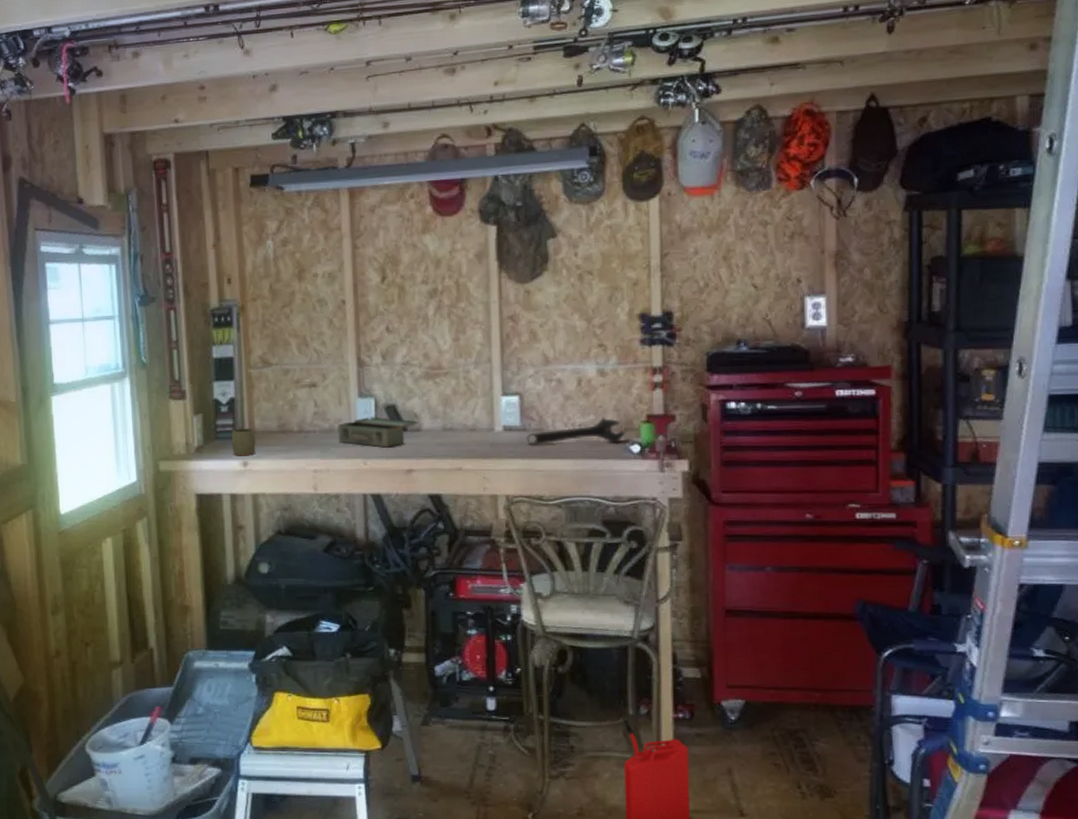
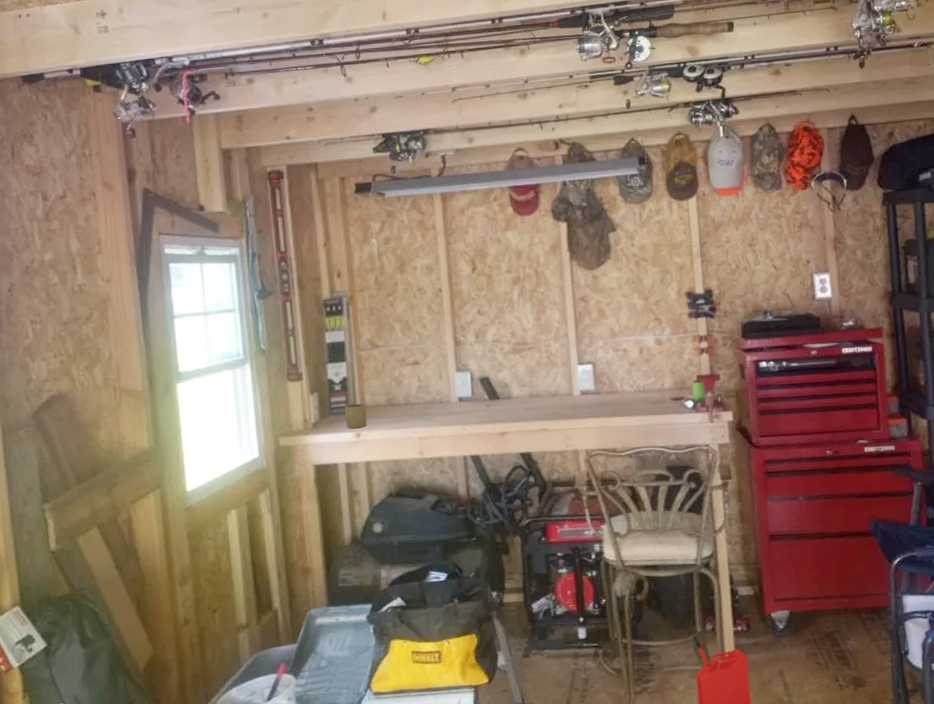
toolbox: present [338,417,418,448] -> none [439,388,509,415]
wrench: present [527,417,625,446] -> none [600,379,681,407]

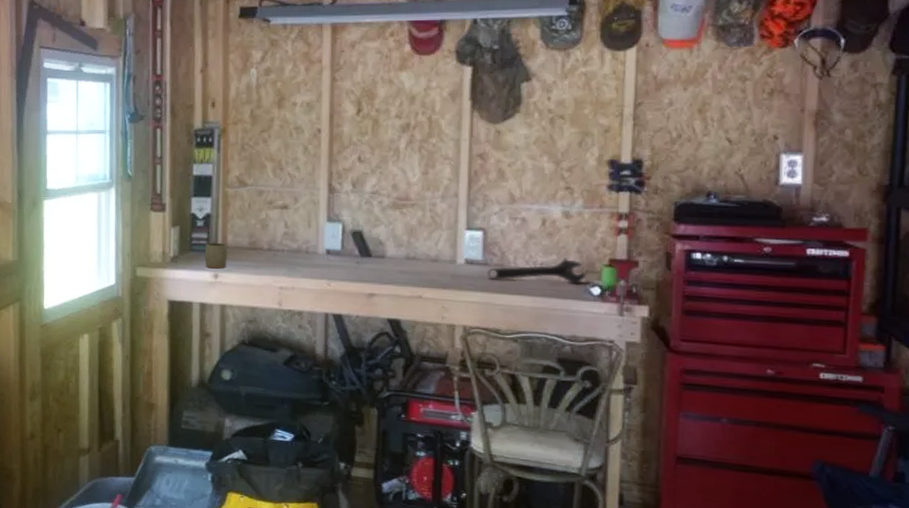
wrench: none [600,379,681,407] -> present [488,258,587,283]

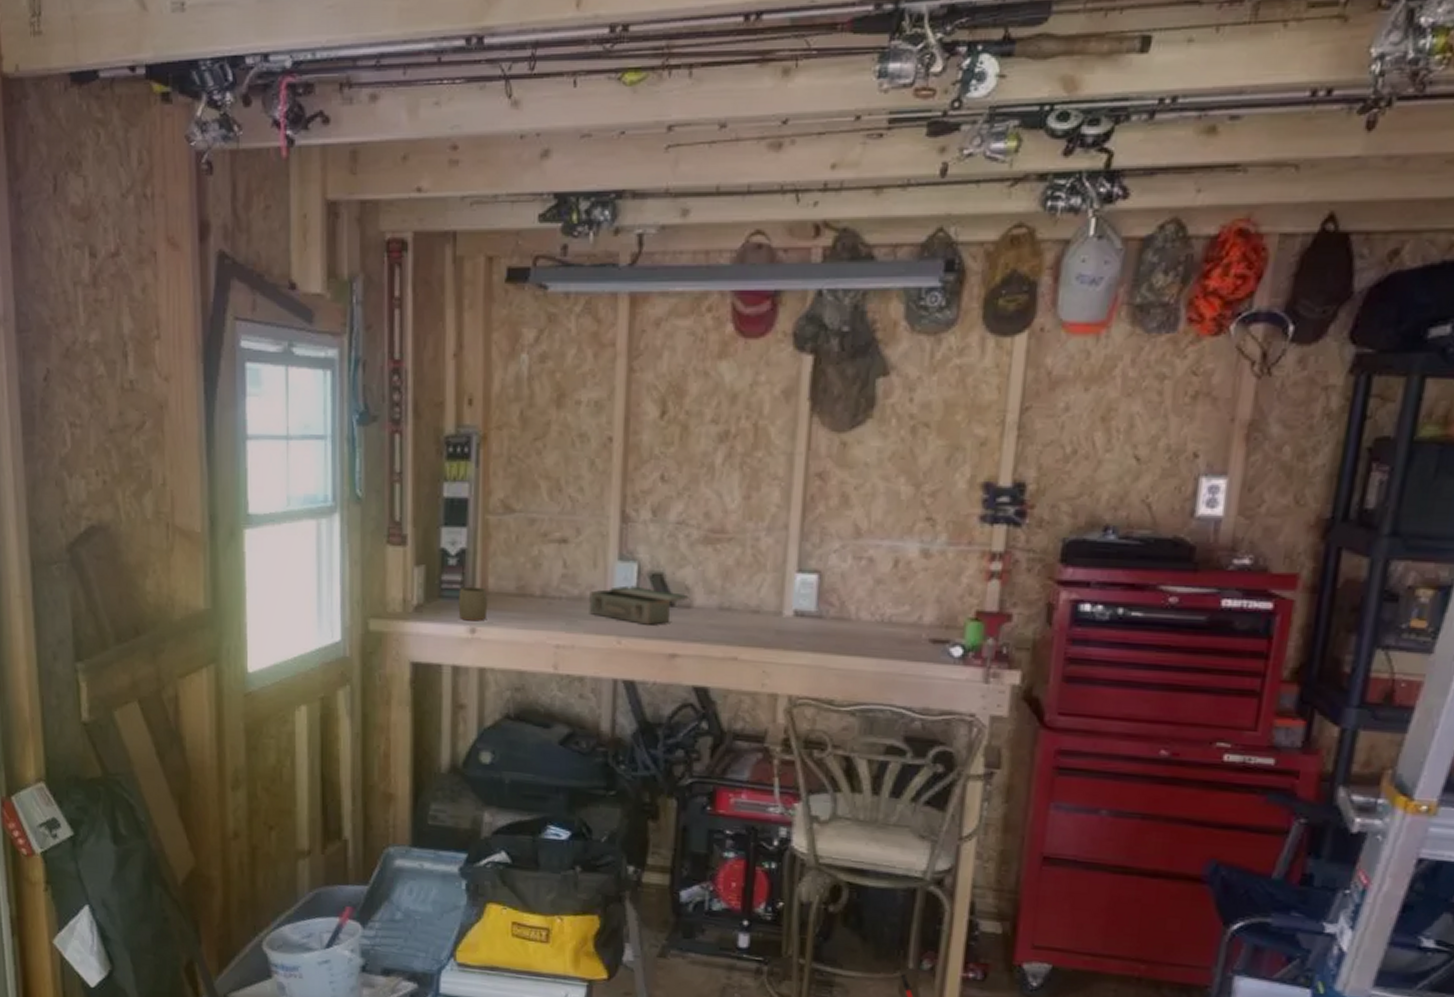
toolbox: none [305,241,383,271] -> present [589,585,689,625]
wrench: present [488,258,587,283] -> none [822,609,947,642]

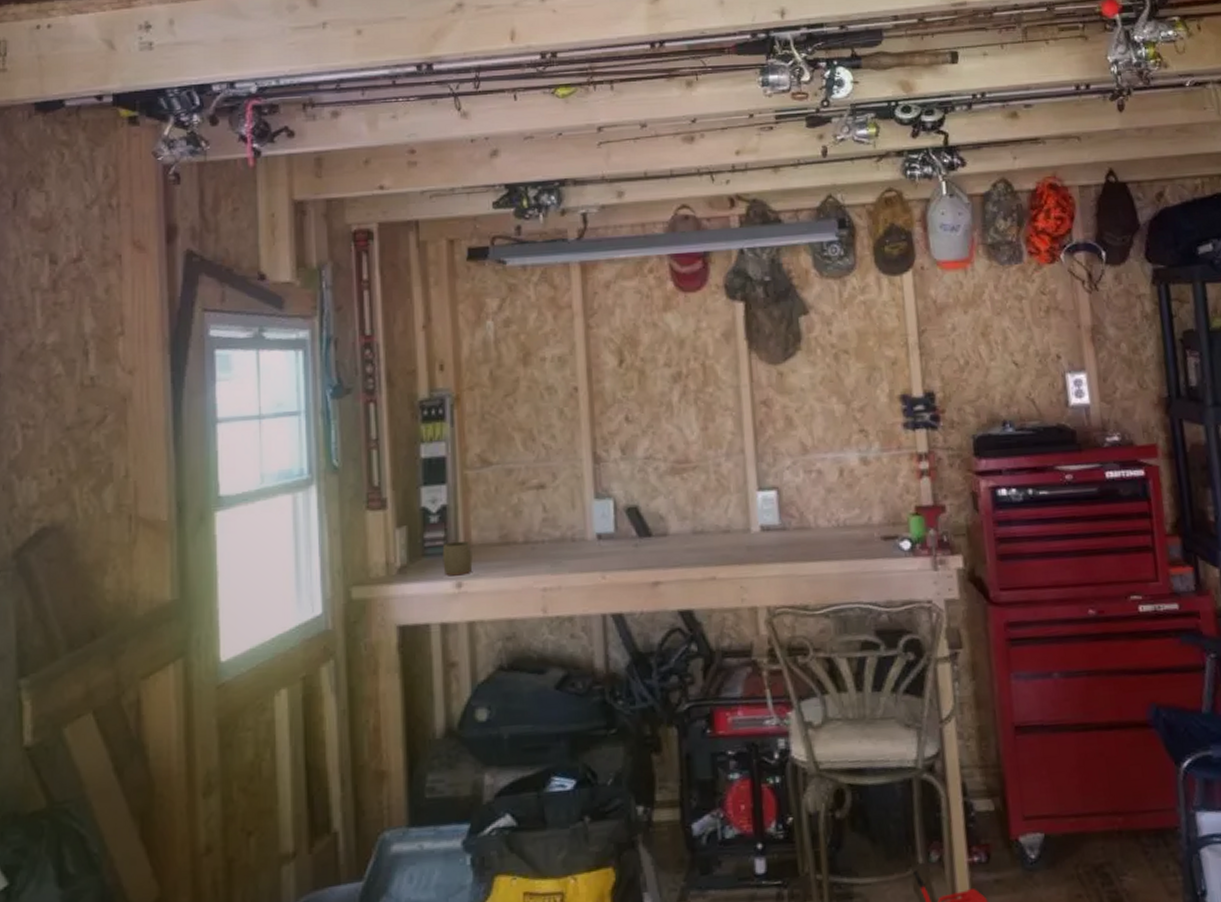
toolbox: present [589,585,689,625] -> none [571,521,664,557]

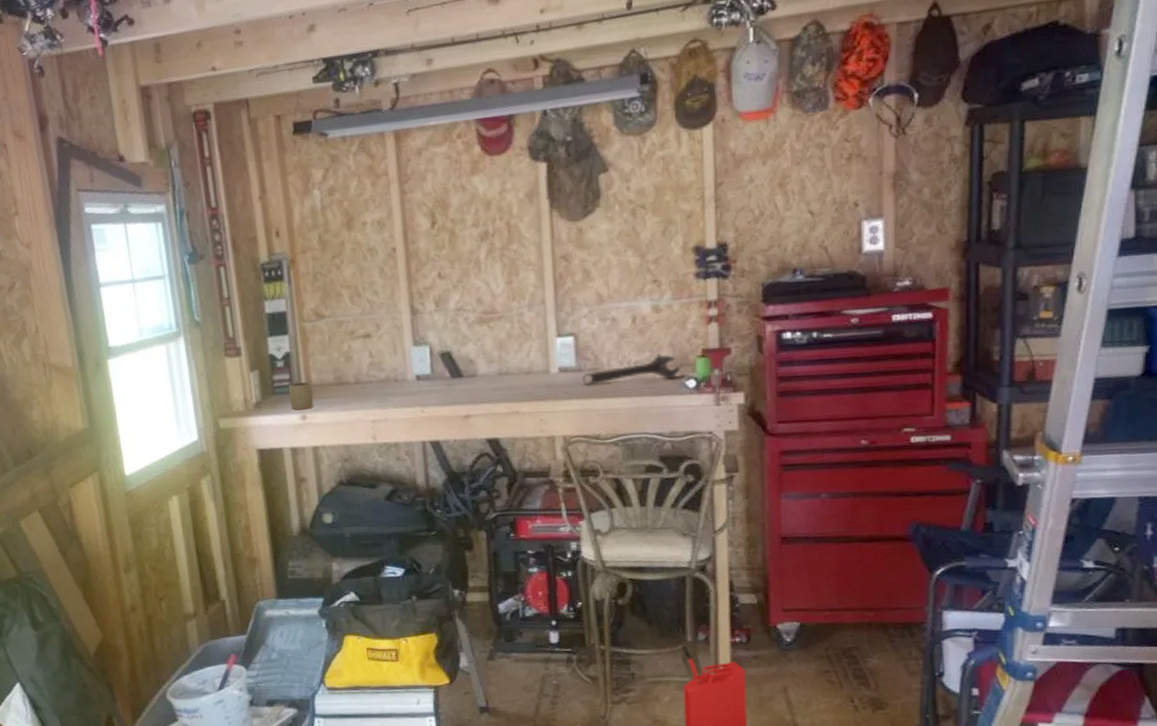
wrench: none [787,511,894,548] -> present [582,353,681,386]

